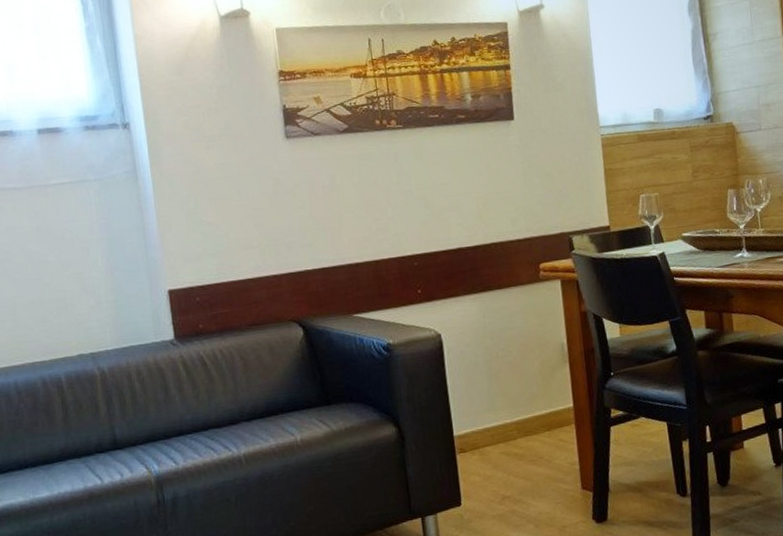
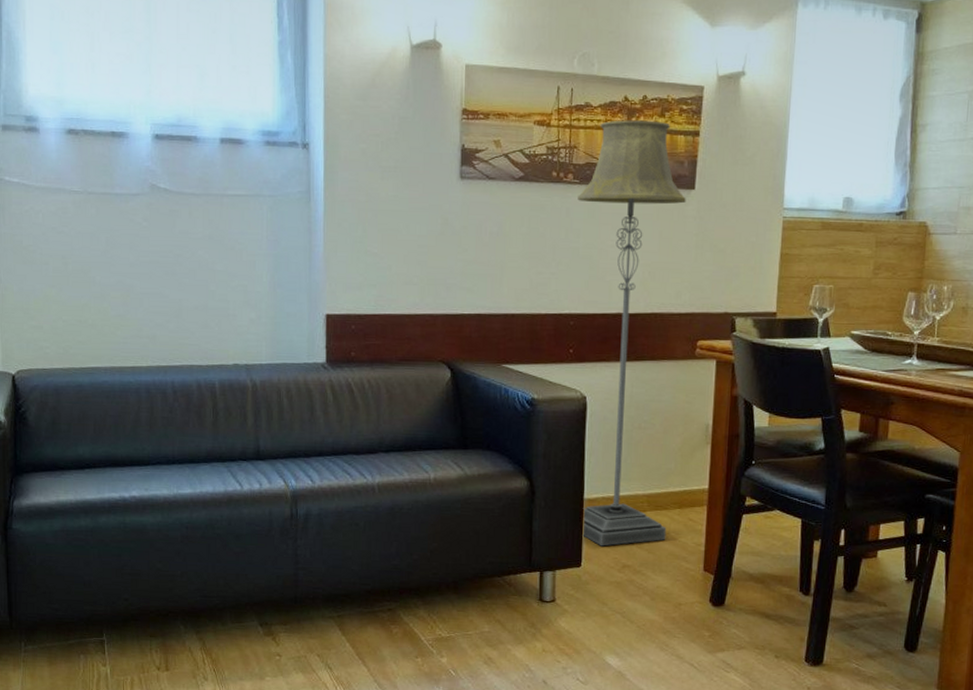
floor lamp: none [403,60,541,482] -> present [578,120,686,547]

